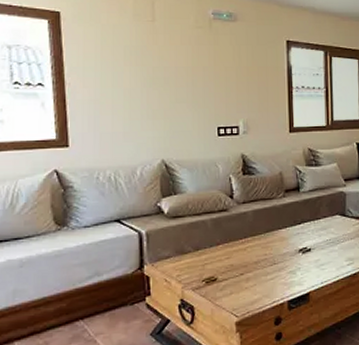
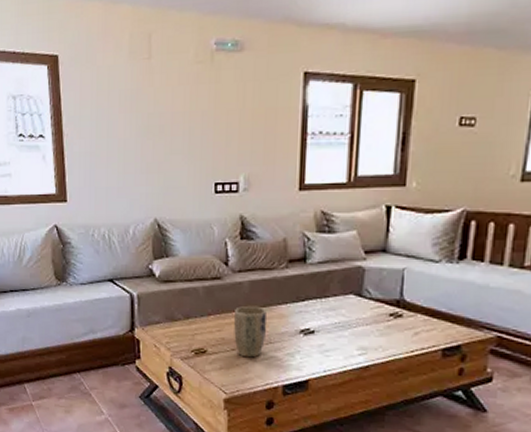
plant pot: none [241,232,271,280] -> present [234,305,268,358]

